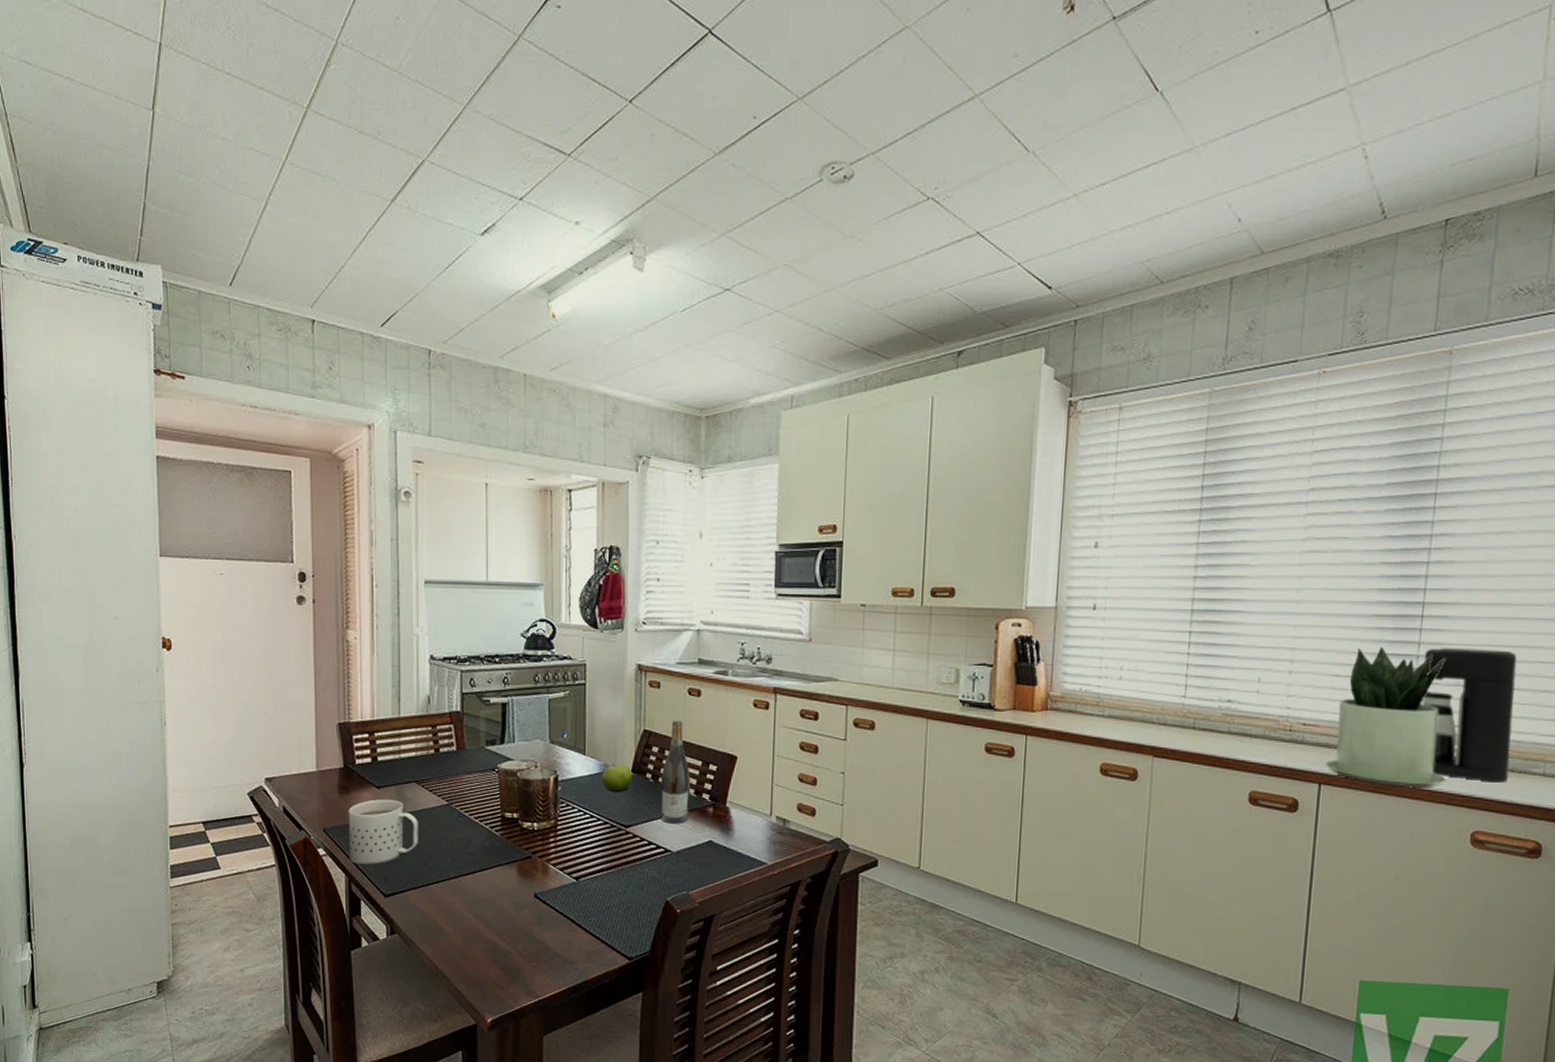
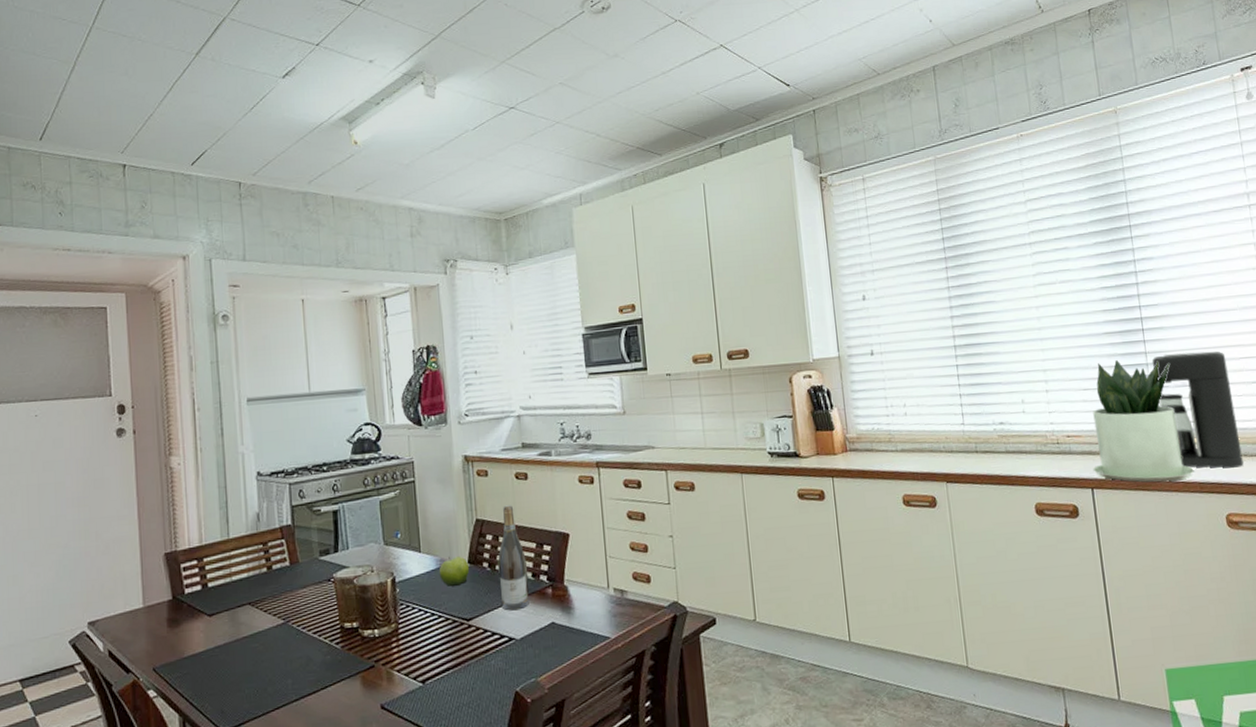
mug: present [349,799,418,866] -> none [180,625,255,702]

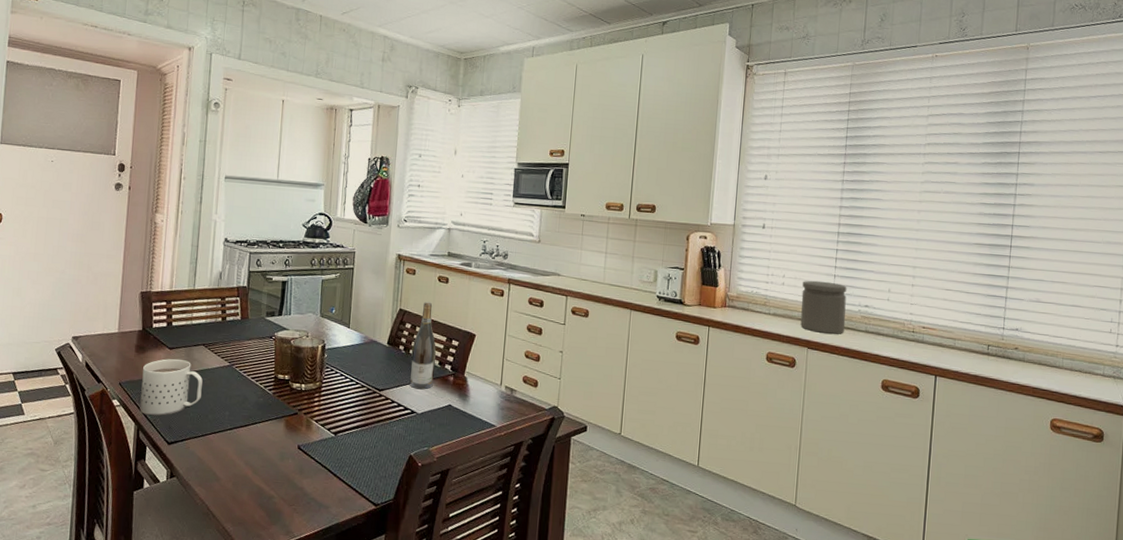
mug: none [180,625,255,702] -> present [139,358,203,417]
fruit: present [439,556,470,587] -> none [362,335,388,361]
jar: none [927,403,984,463] -> present [800,280,847,334]
planter: present [1092,360,1194,483] -> none [939,269,1031,383]
coffee maker: present [1152,351,1244,468] -> none [1011,271,1082,381]

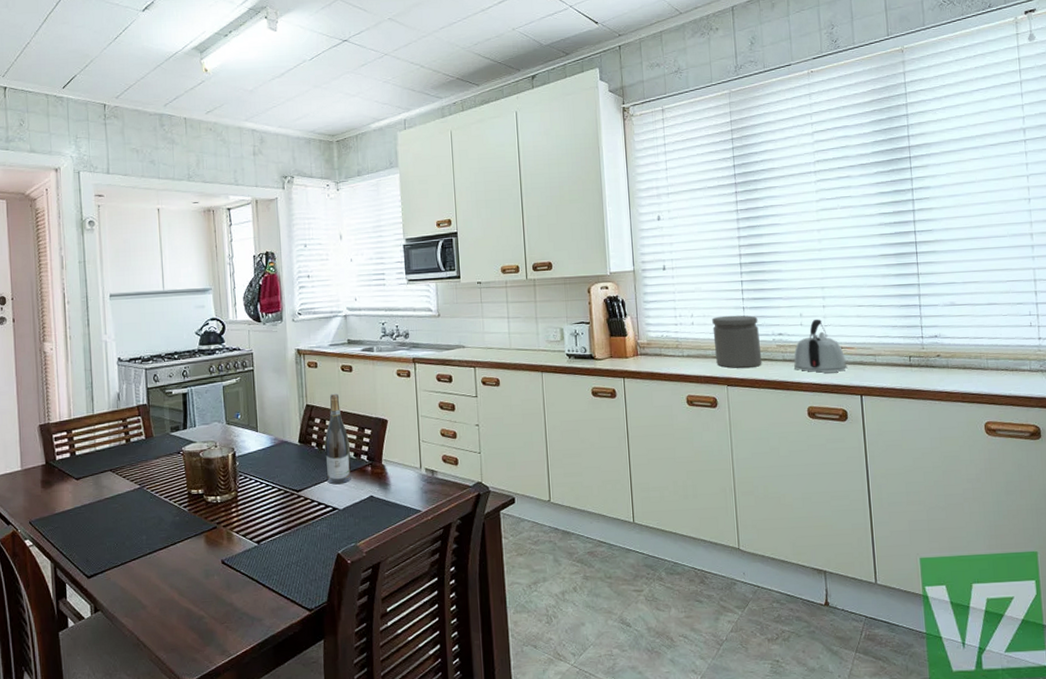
mug: present [139,358,203,417] -> none [52,488,115,552]
kettle: none [875,297,927,351] -> present [794,319,848,374]

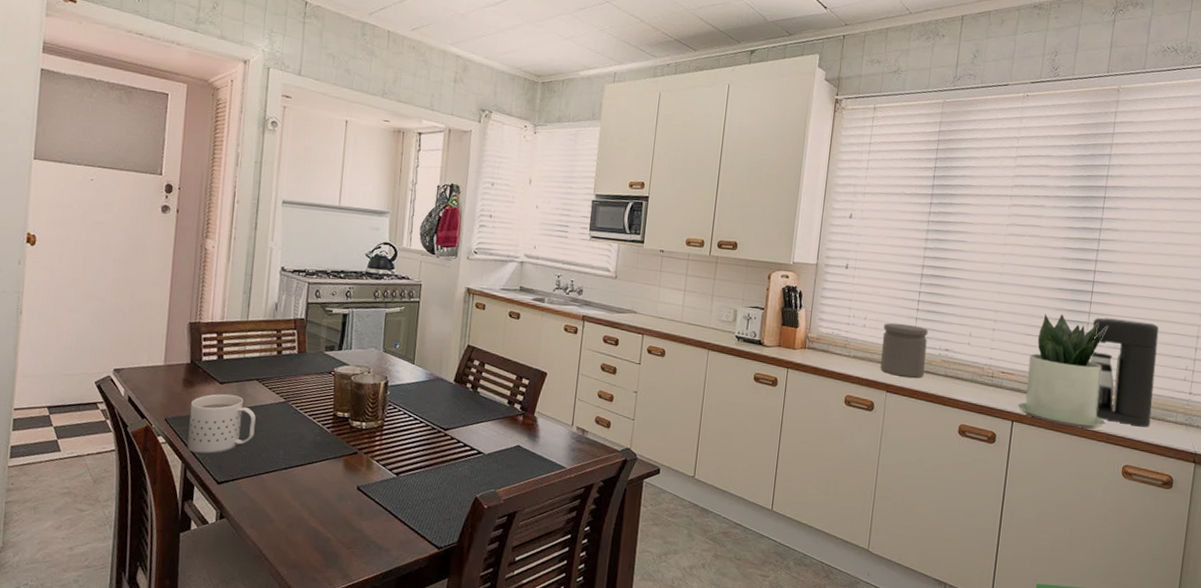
mug: none [52,488,115,552] -> present [187,393,256,455]
wine bottle: present [324,393,351,485] -> none [476,338,506,430]
kettle: present [794,319,848,374] -> none [954,341,1005,396]
planter: none [862,280,957,392] -> present [1017,314,1109,429]
coffee maker: none [923,274,1004,381] -> present [1089,317,1159,428]

